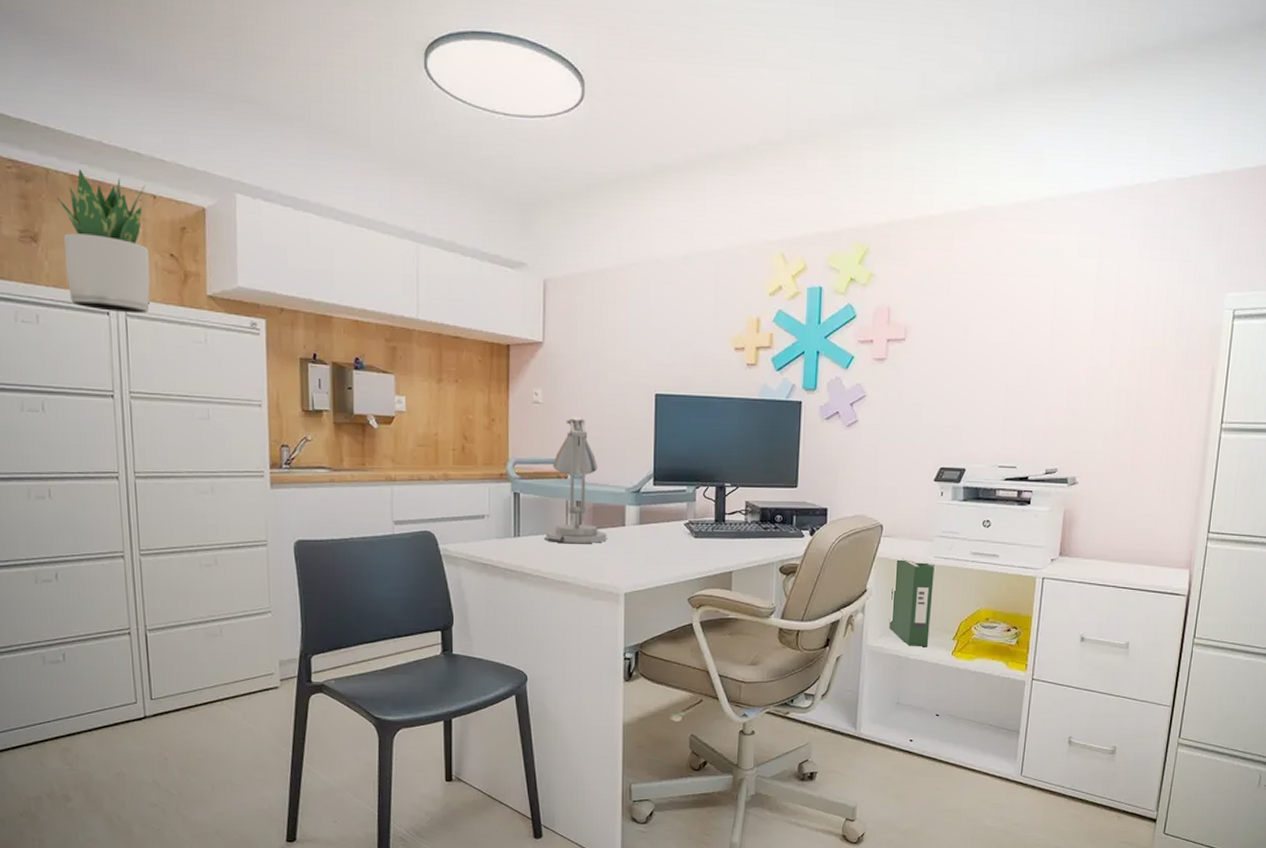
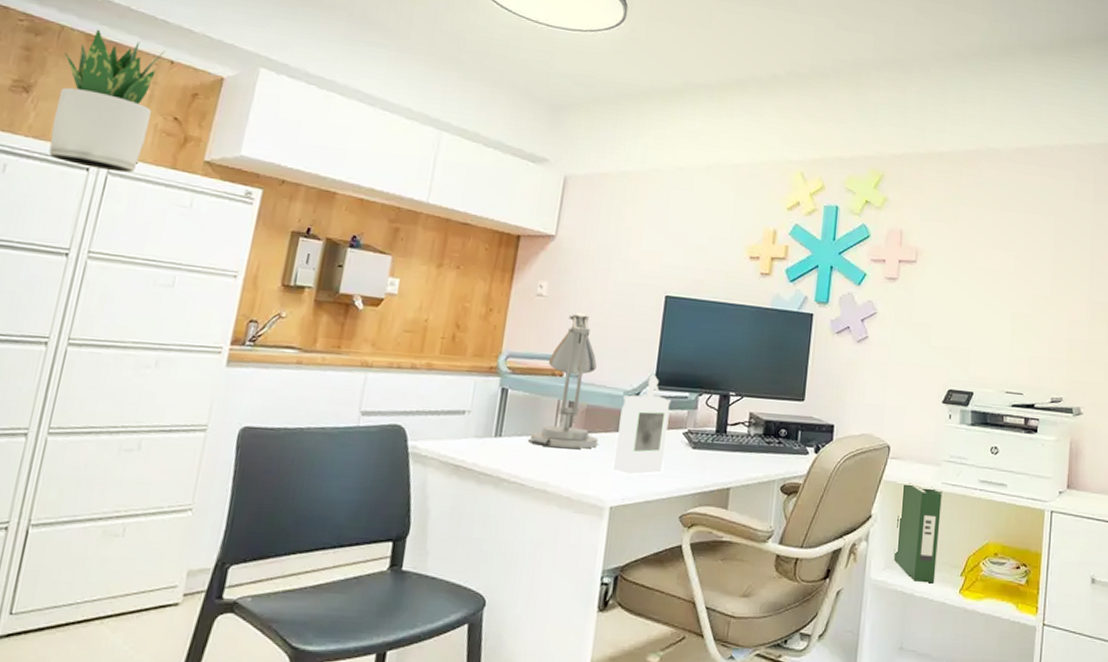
tissue box: none [623,472,670,565] -> present [612,375,671,476]

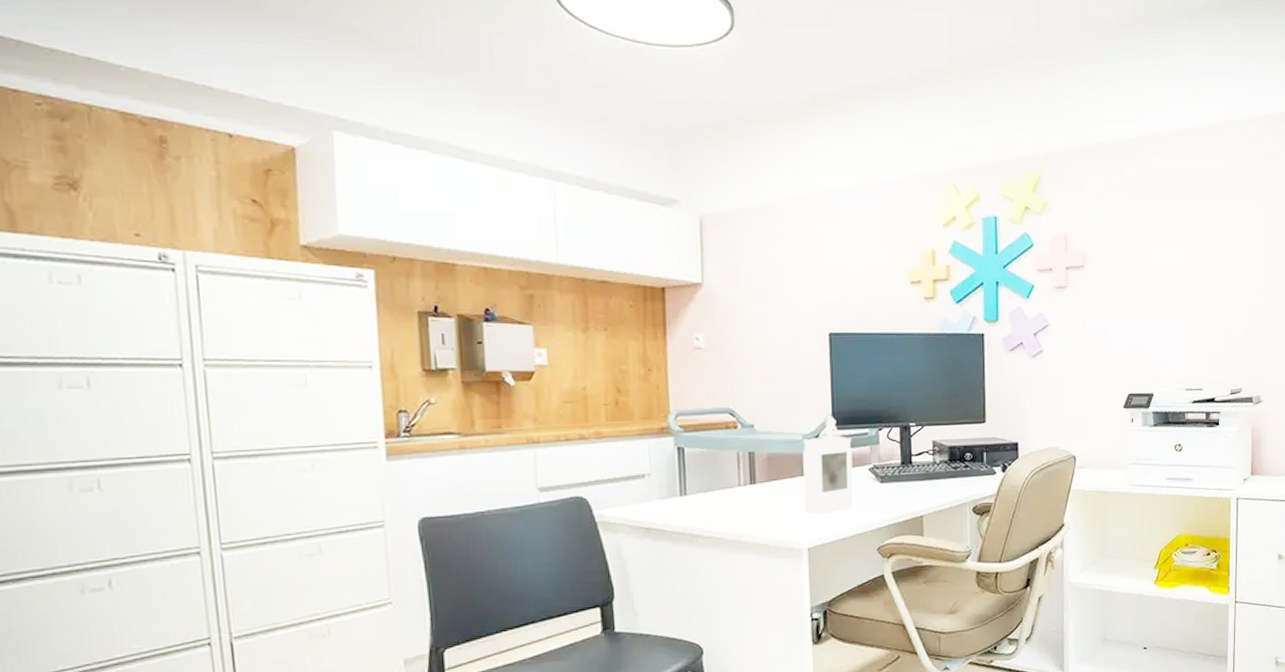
planter: present [49,29,165,173] -> none [103,105,228,269]
desk lamp: present [528,312,598,449] -> none [715,360,785,500]
binder: present [893,483,942,584] -> none [1089,489,1131,580]

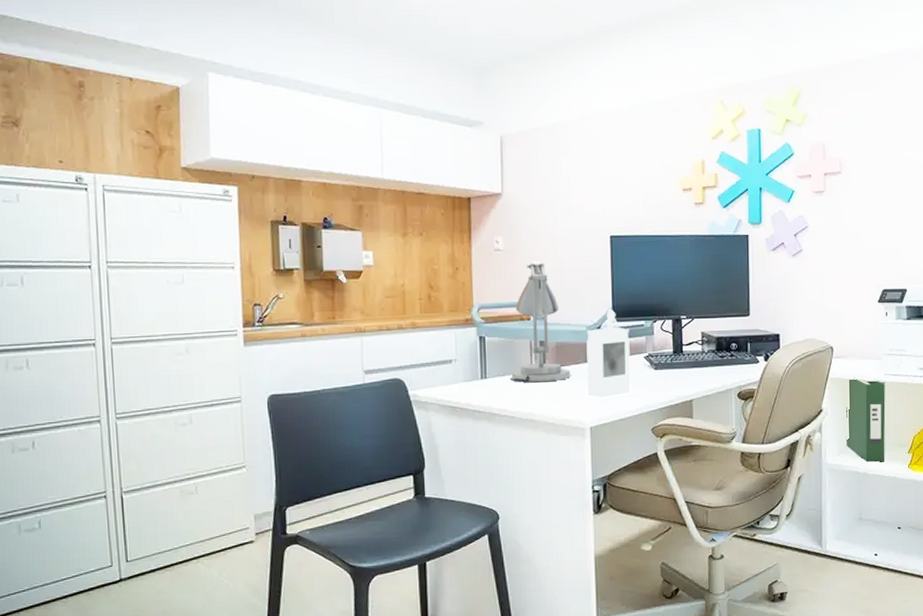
desk lamp: none [715,360,785,500] -> present [510,260,571,383]
binder: none [1089,489,1131,580] -> present [846,377,886,463]

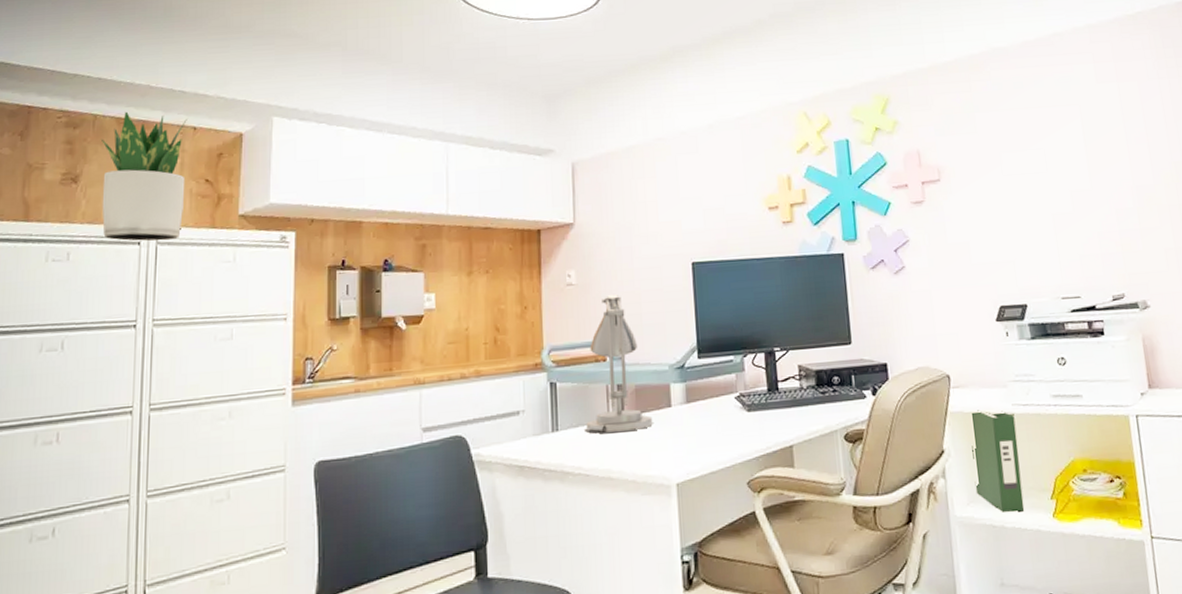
planter: none [38,57,127,188] -> present [101,111,187,241]
tissue box: present [586,309,631,399] -> none [668,344,722,449]

